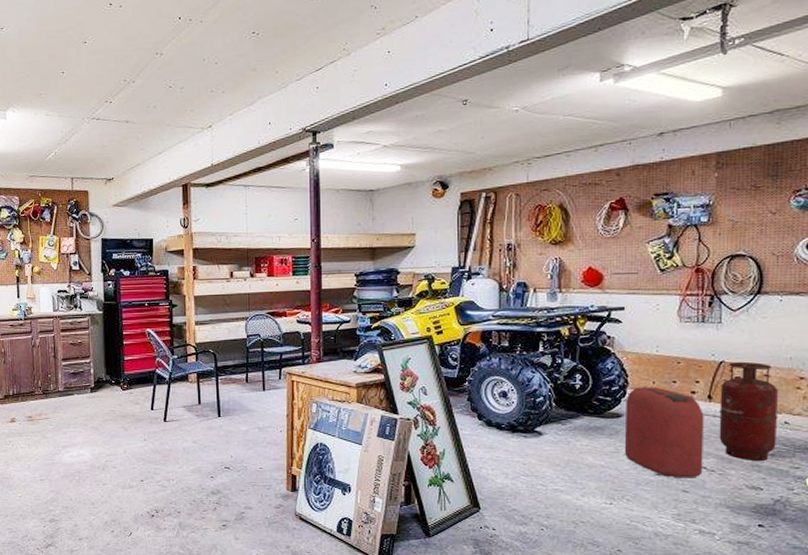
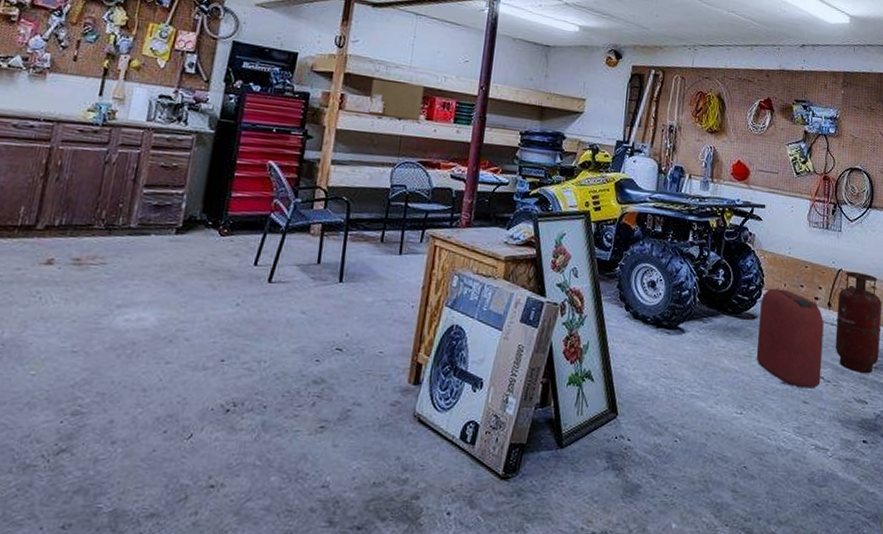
box: none [217,247,263,281] -> present [368,78,425,122]

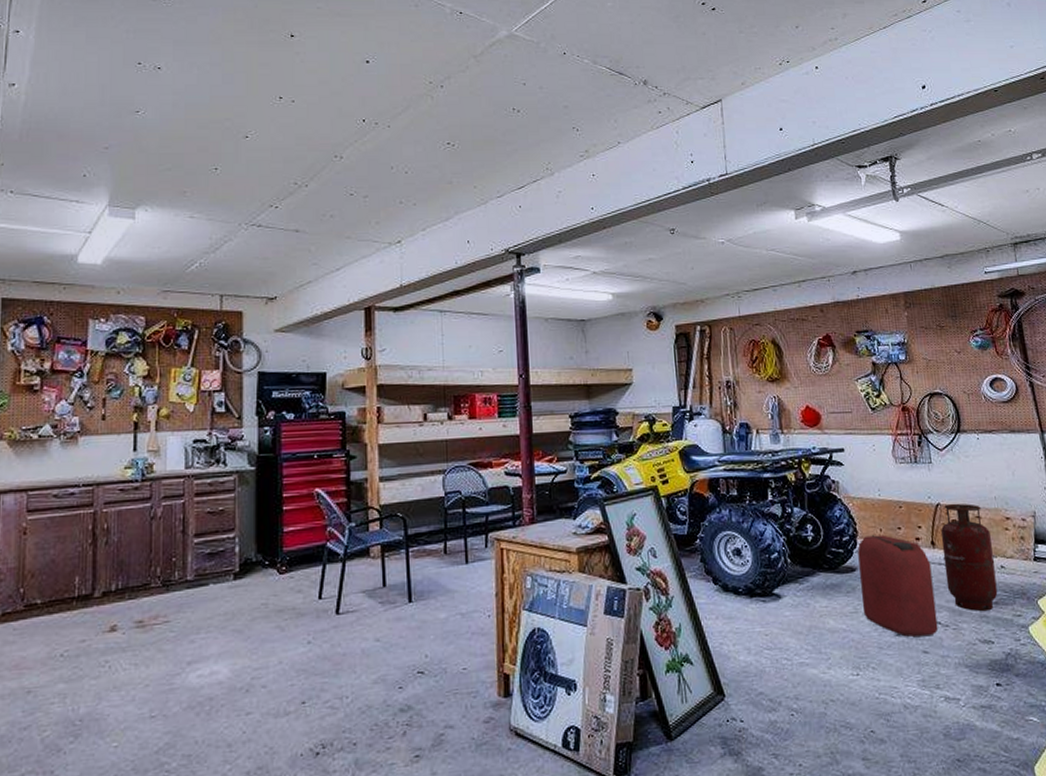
box: present [368,78,425,122] -> none [407,383,463,425]

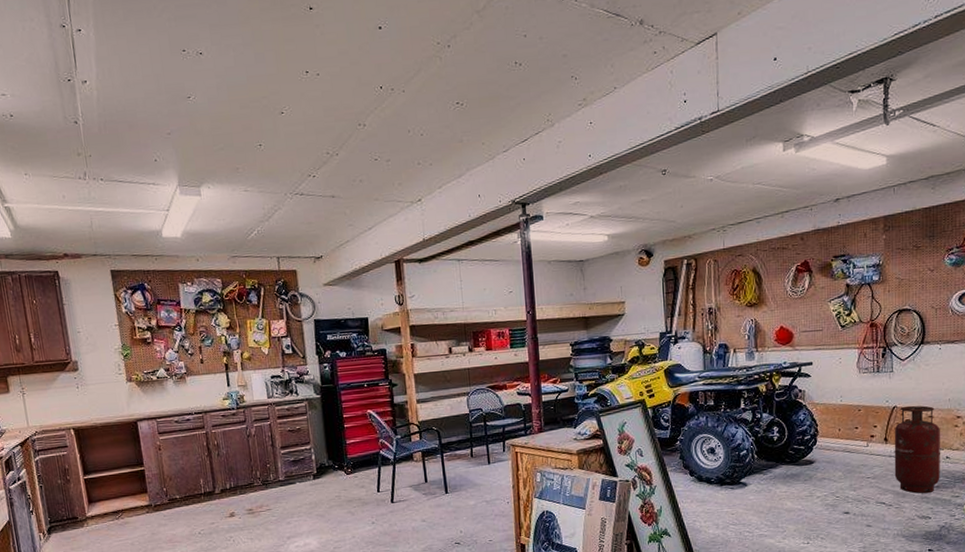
jerry can: present [857,534,938,637] -> none [817,433,882,514]

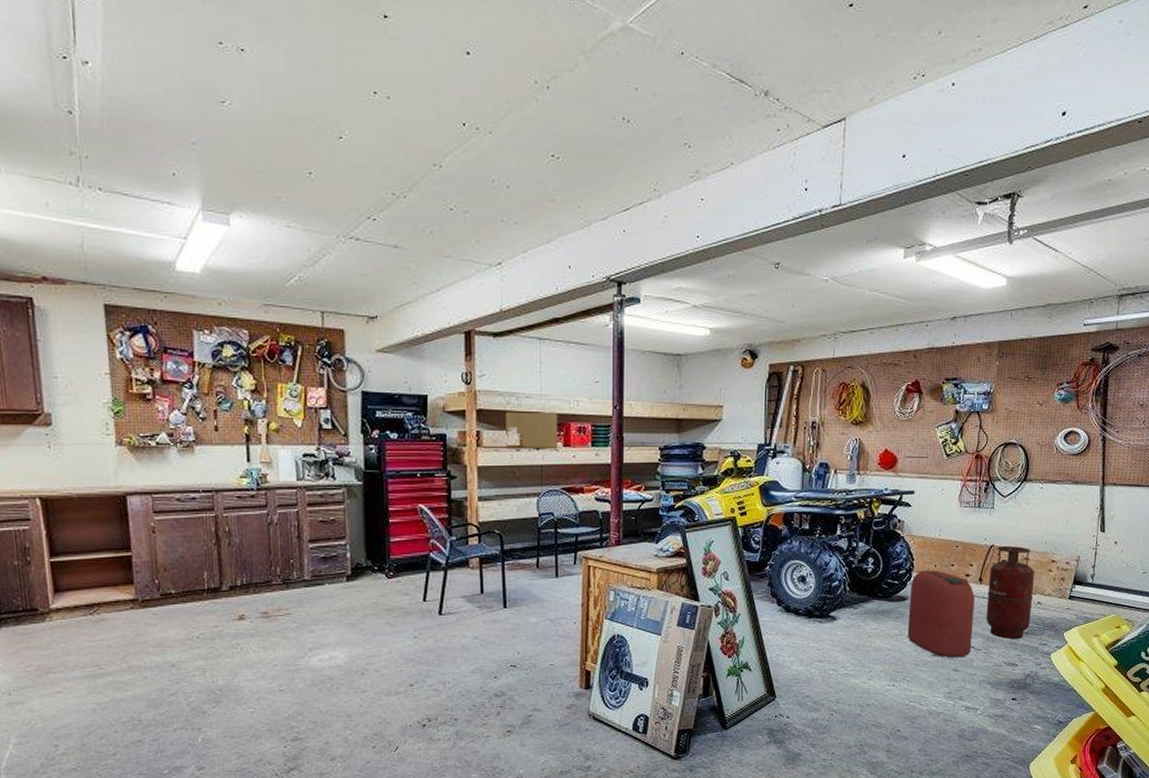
box: none [434,321,481,357] -> present [505,411,558,450]
jerry can: none [817,433,882,514] -> present [907,570,975,657]

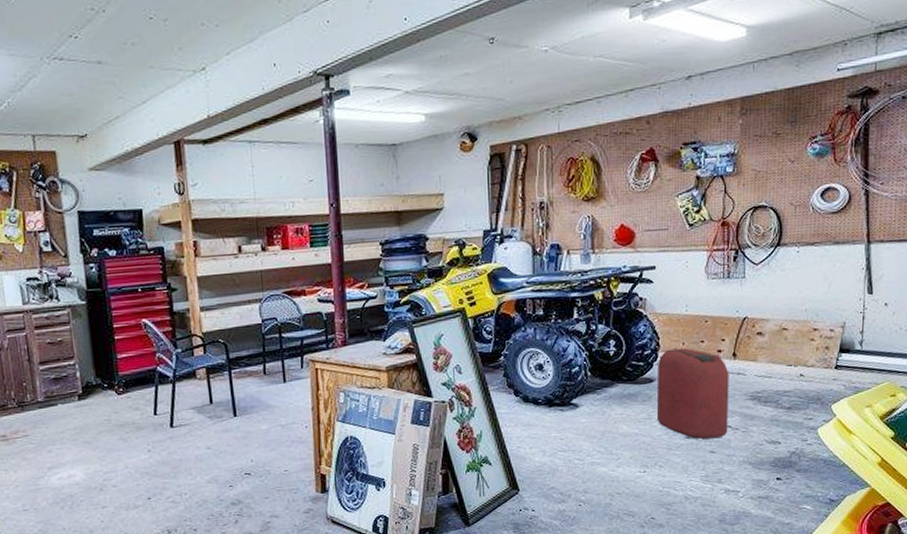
box: present [505,411,558,450] -> none [221,215,276,257]
gas cylinder: present [986,545,1034,639] -> none [742,316,795,416]

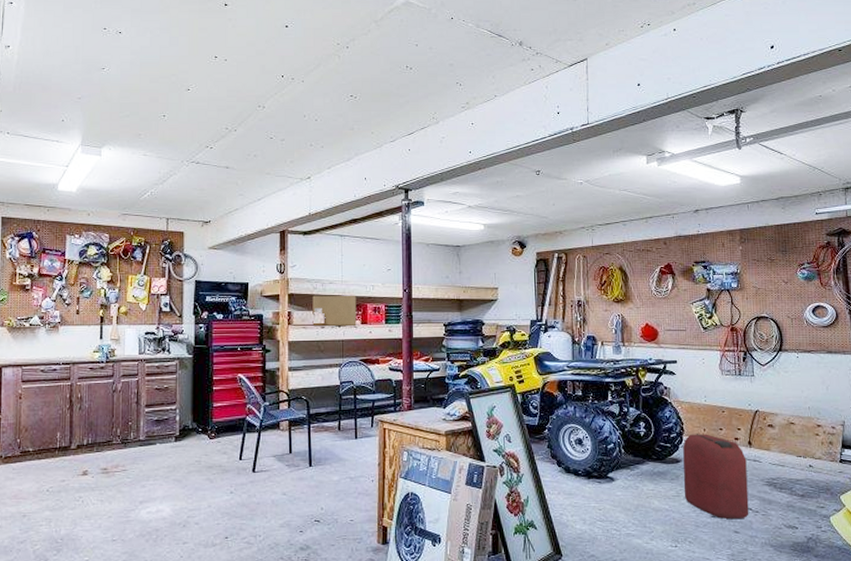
box: none [221,215,276,257] -> present [312,295,357,327]

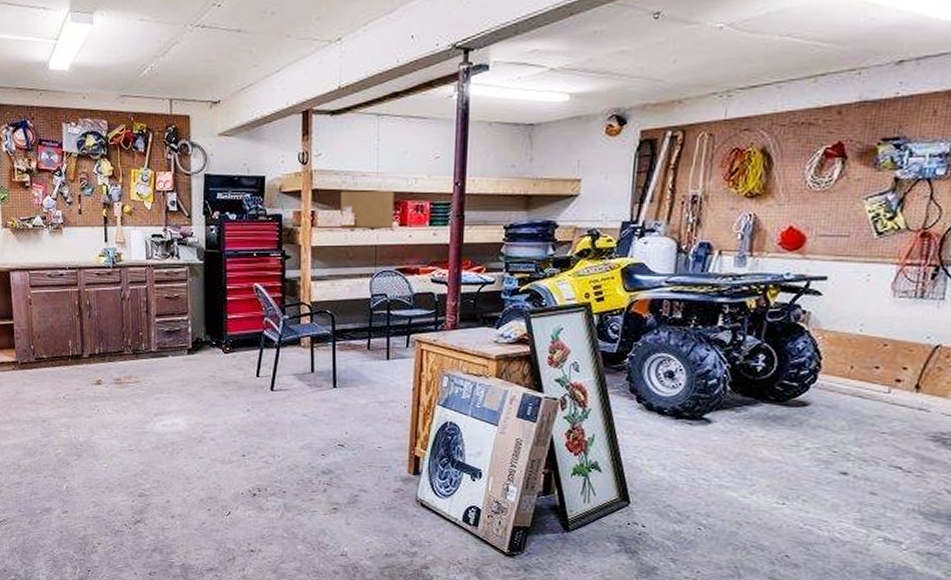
jerry can: present [683,434,749,519] -> none [806,372,908,478]

